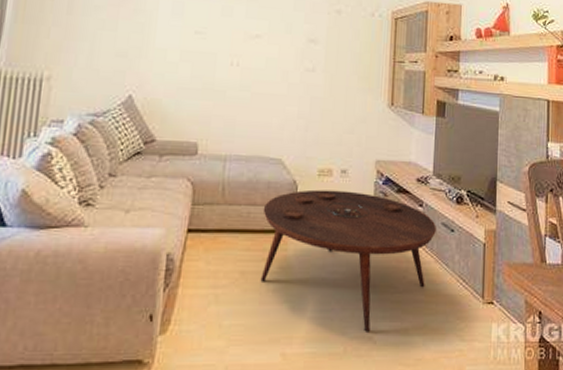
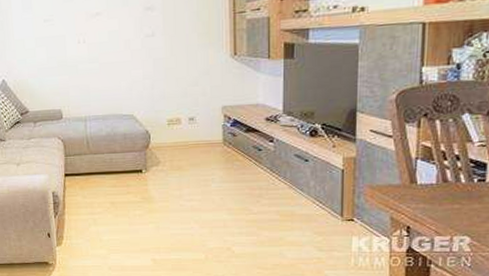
coffee table: present [260,189,436,332] -> none [122,134,289,244]

